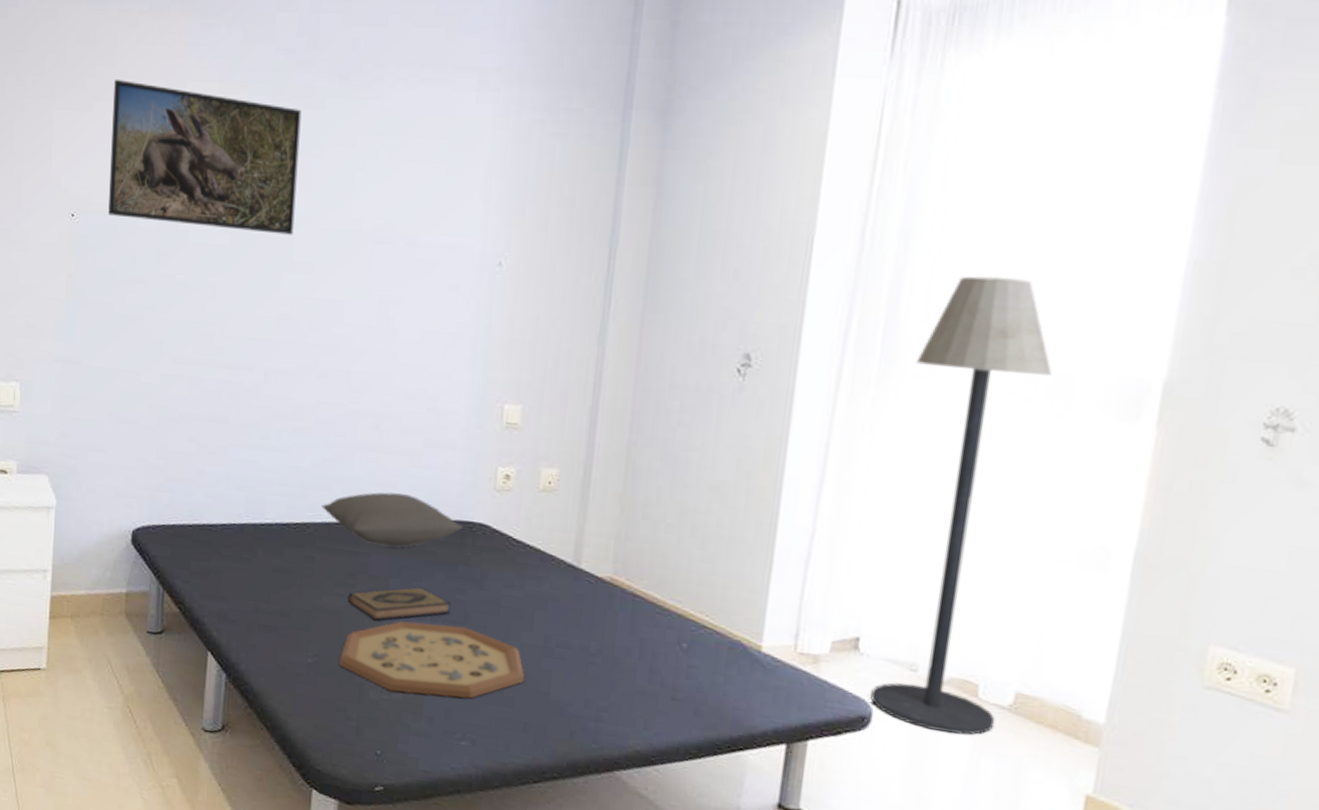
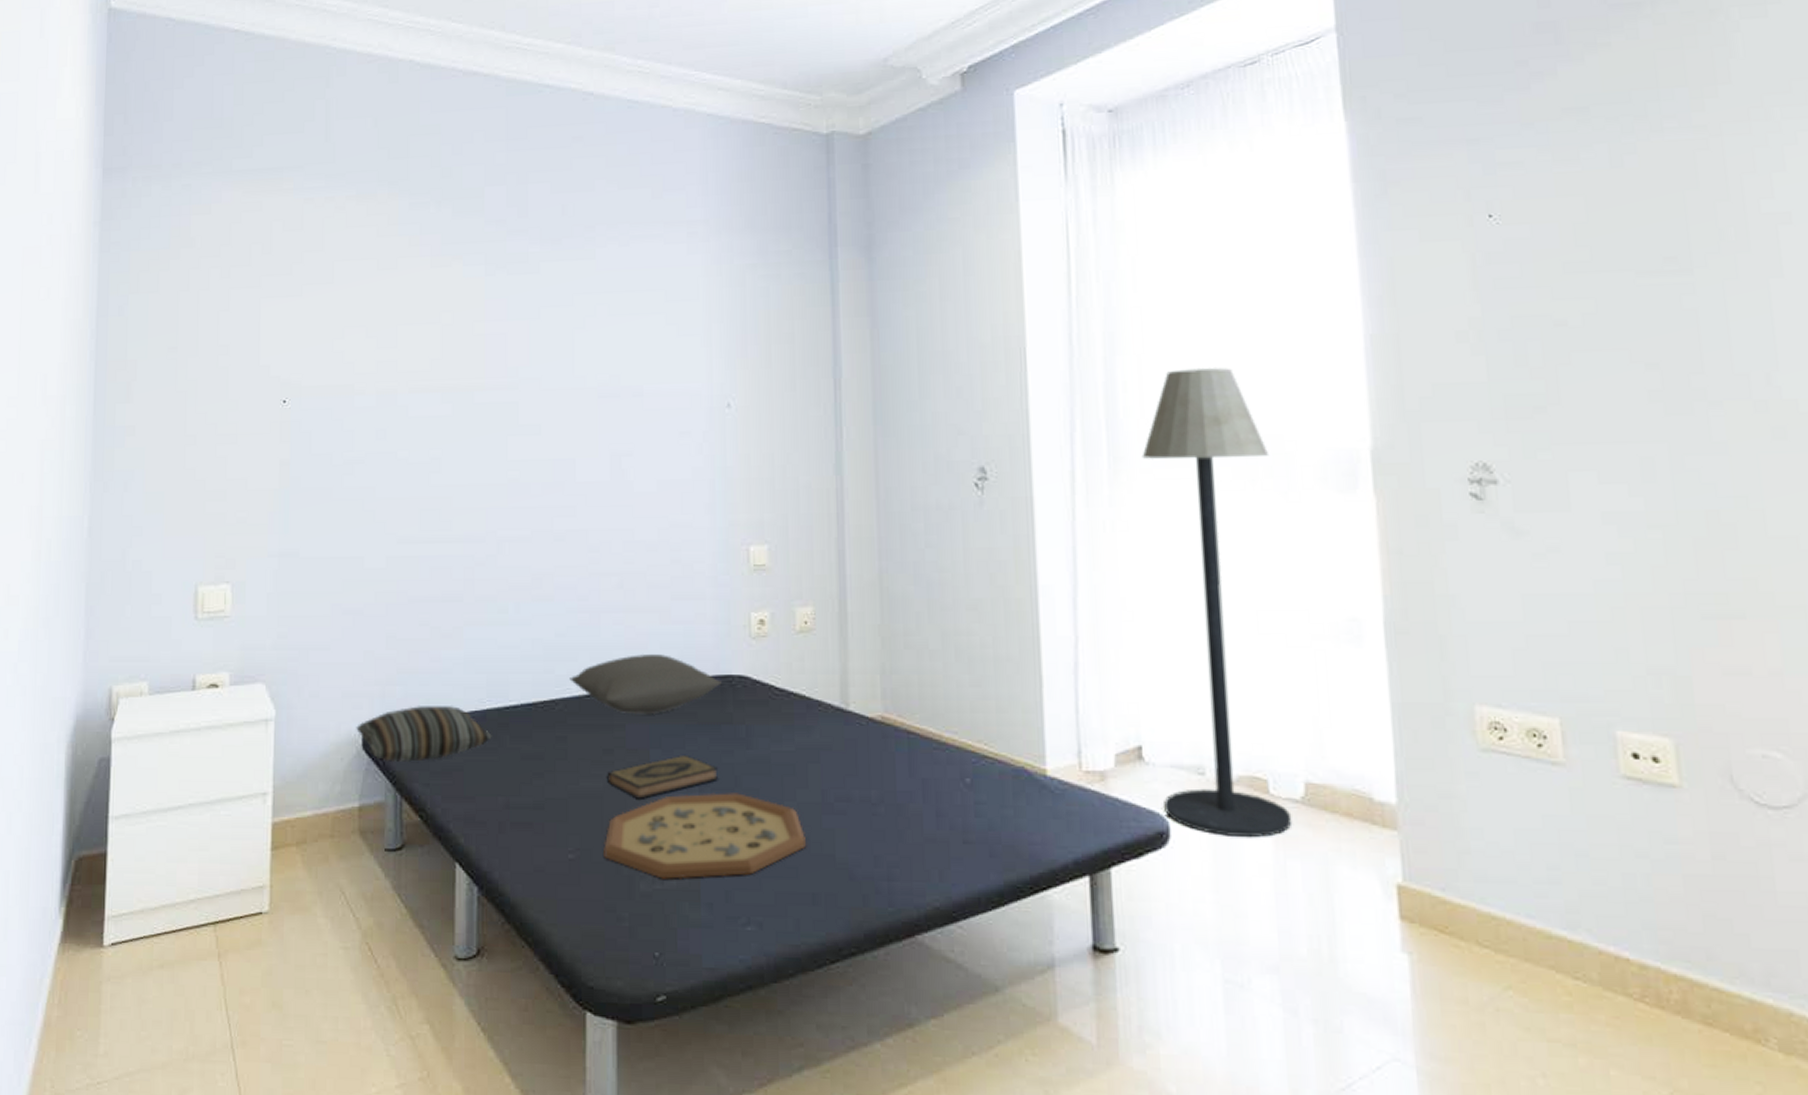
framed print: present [108,78,302,235] -> none [322,262,517,399]
pillow: none [127,512,247,562] -> present [356,704,492,762]

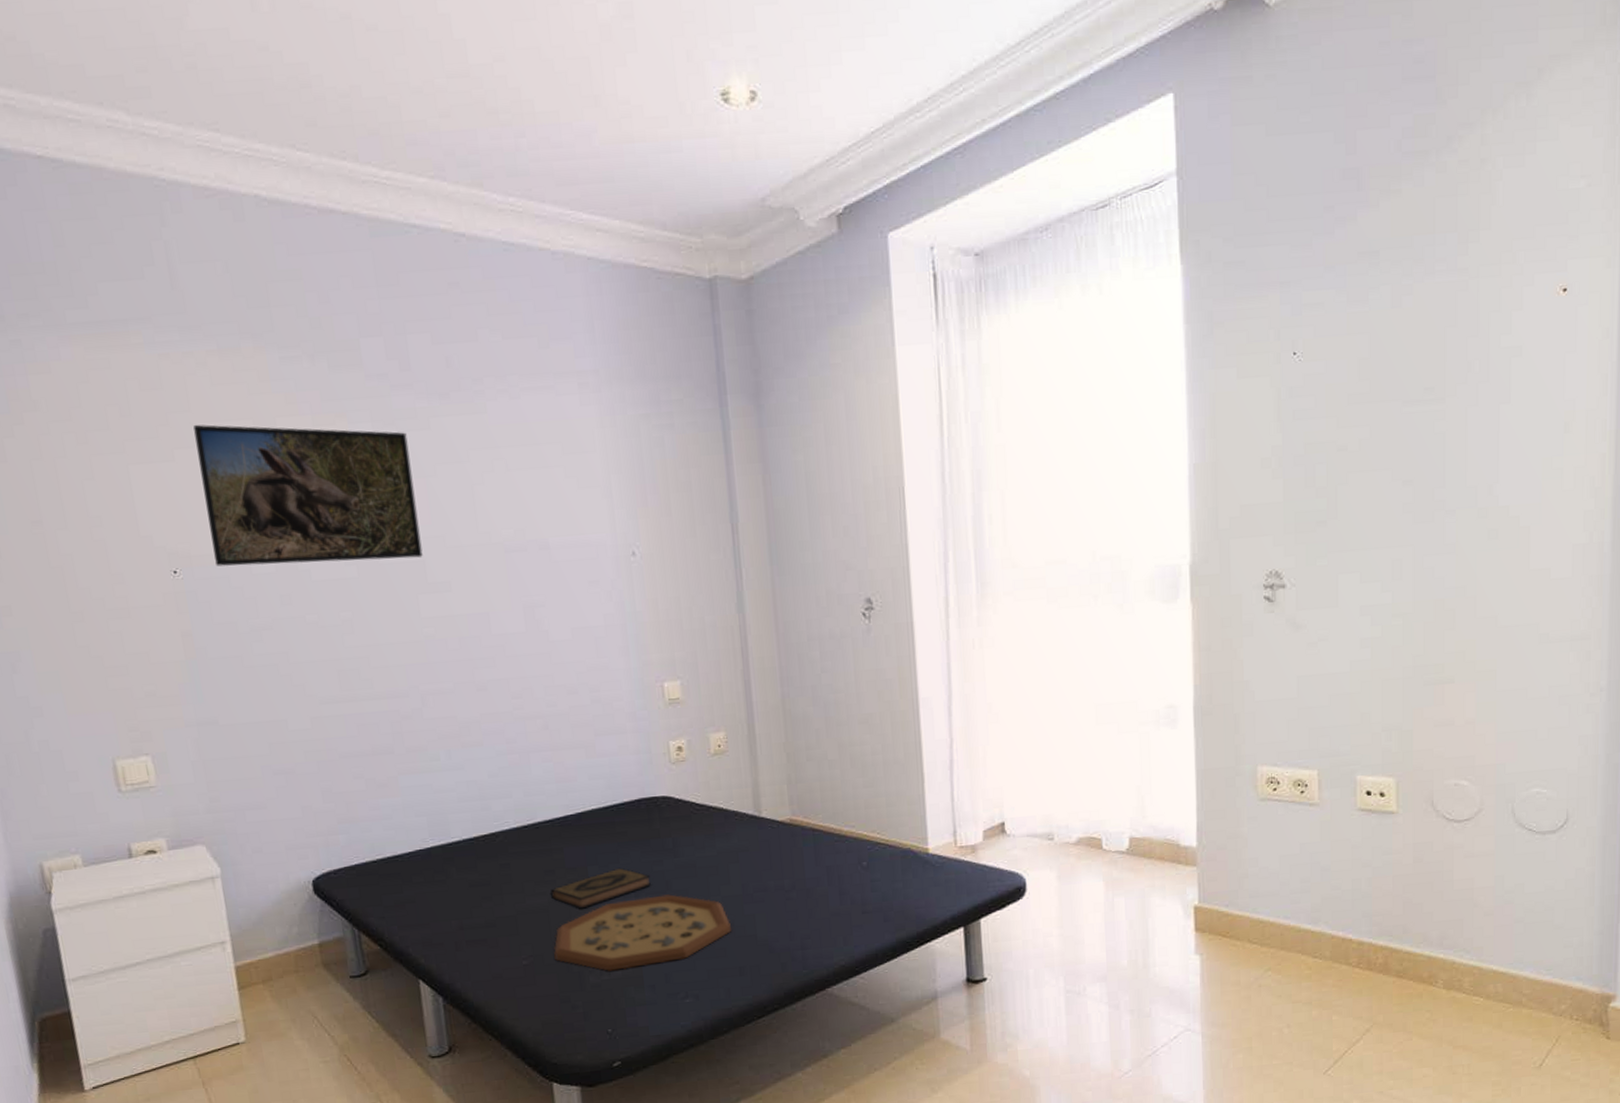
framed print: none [322,262,517,399] -> present [193,424,423,566]
pillow: present [356,704,492,762] -> none [305,846,439,902]
pillow: present [569,654,722,715] -> none [506,784,648,838]
floor lamp: present [1141,367,1292,838] -> none [1004,498,1119,885]

